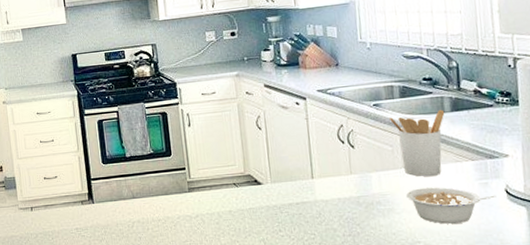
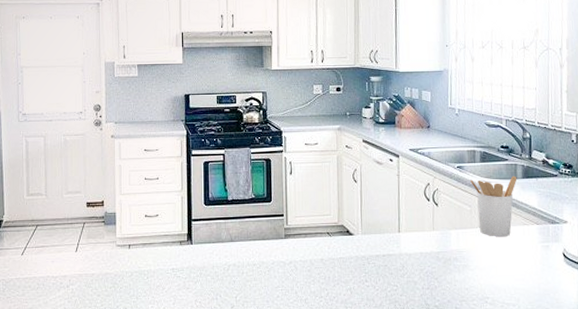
legume: present [406,187,497,224] -> none [480,247,555,282]

